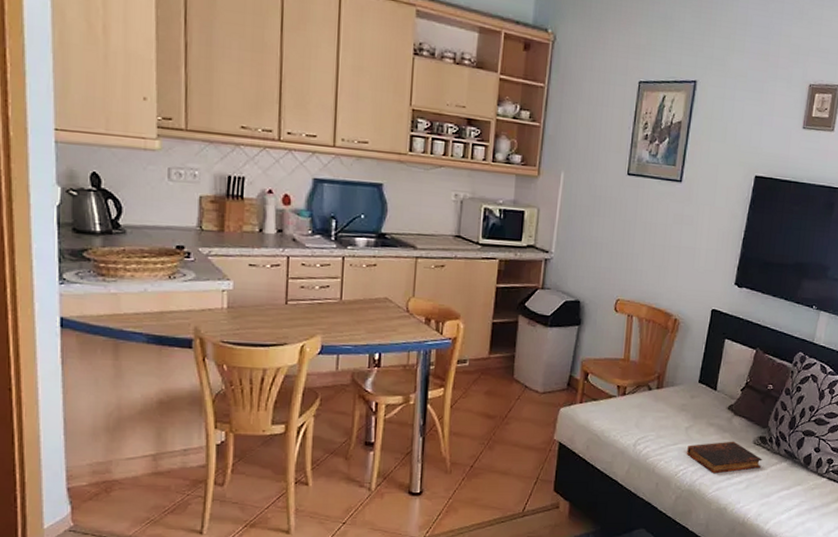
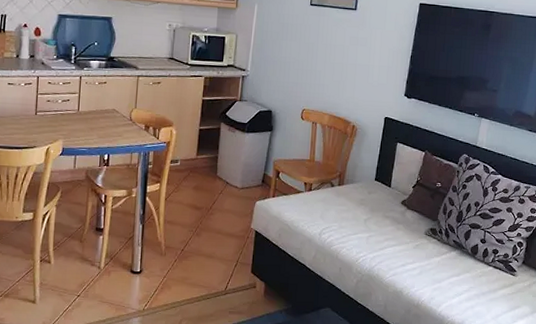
book: present [686,441,762,474] -> none [365,232,434,261]

